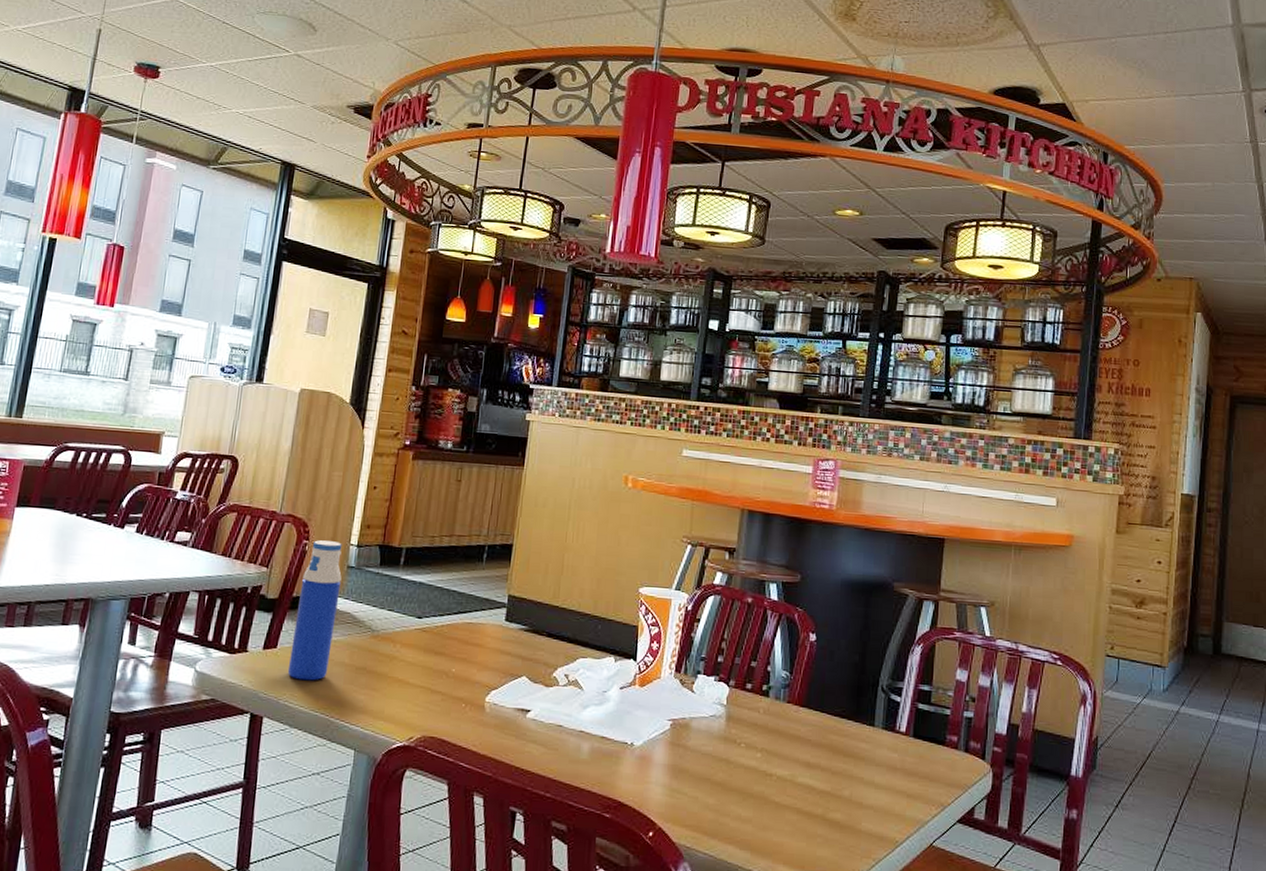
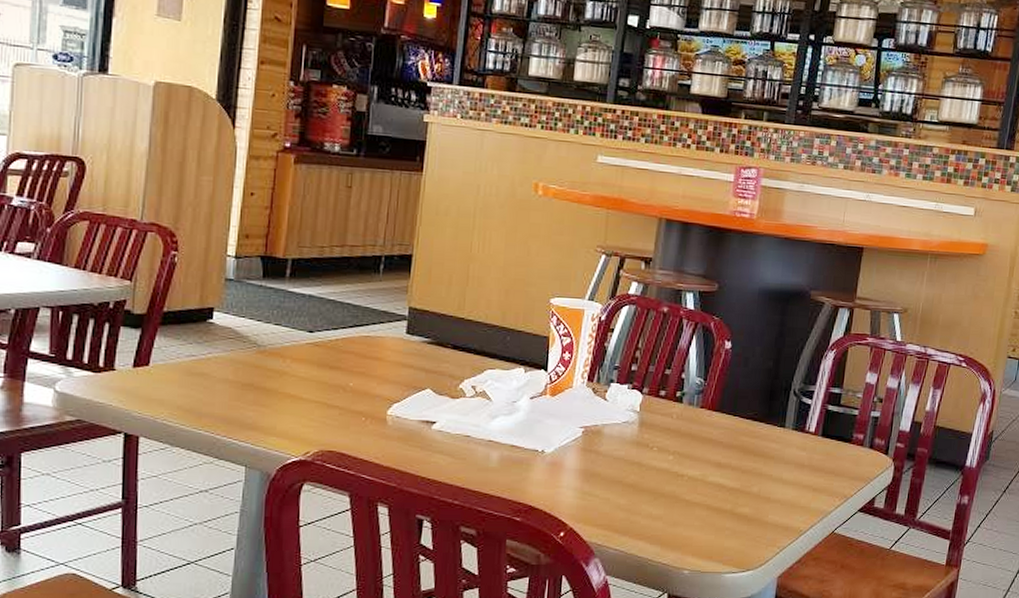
water bottle: present [287,540,342,681] -> none [163,251,219,399]

